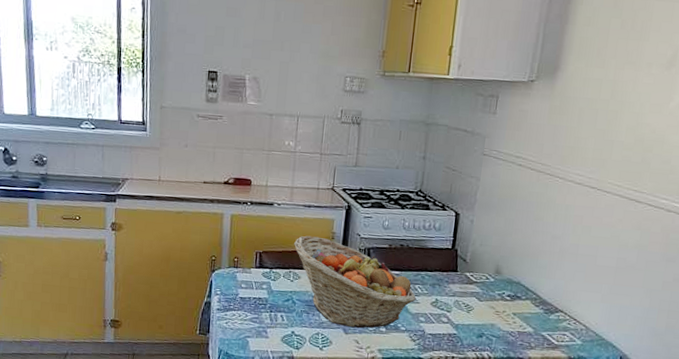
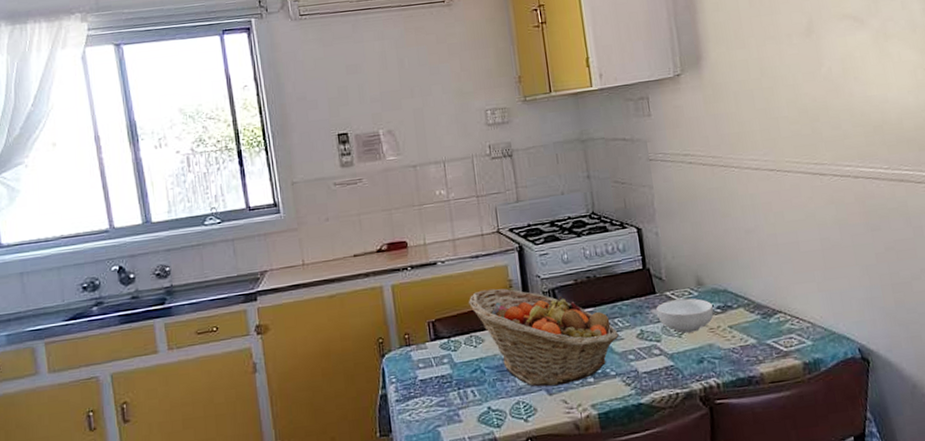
cereal bowl: none [453,280,504,311] -> present [656,298,714,334]

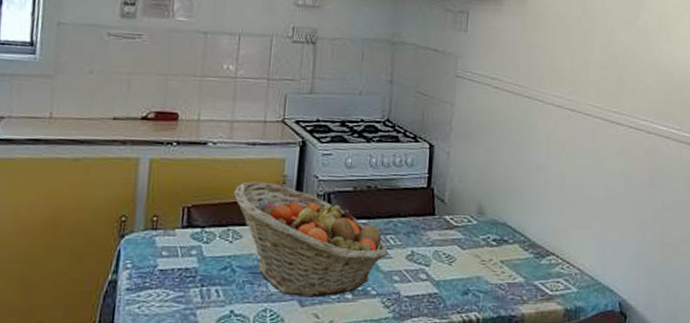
cereal bowl: present [656,298,714,334] -> none [432,225,489,262]

